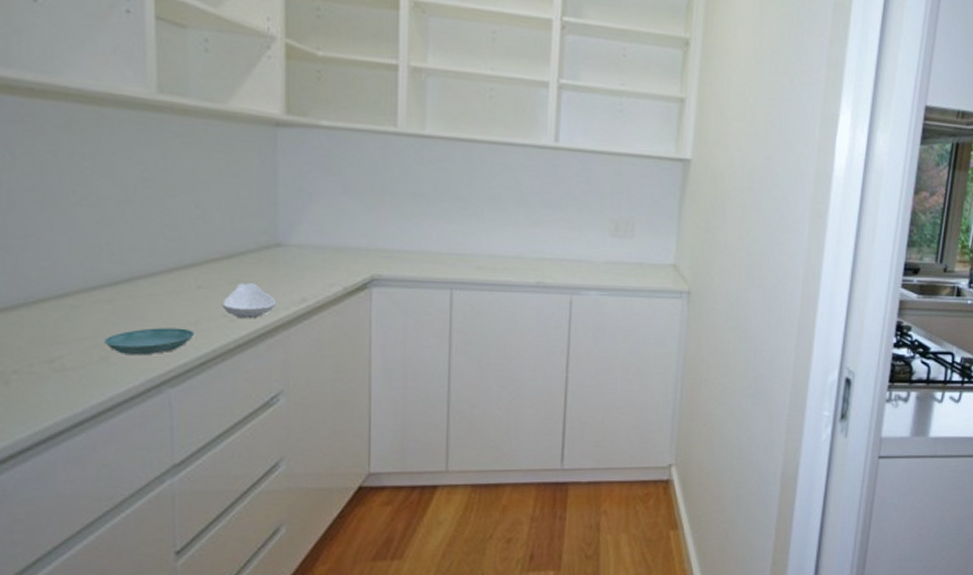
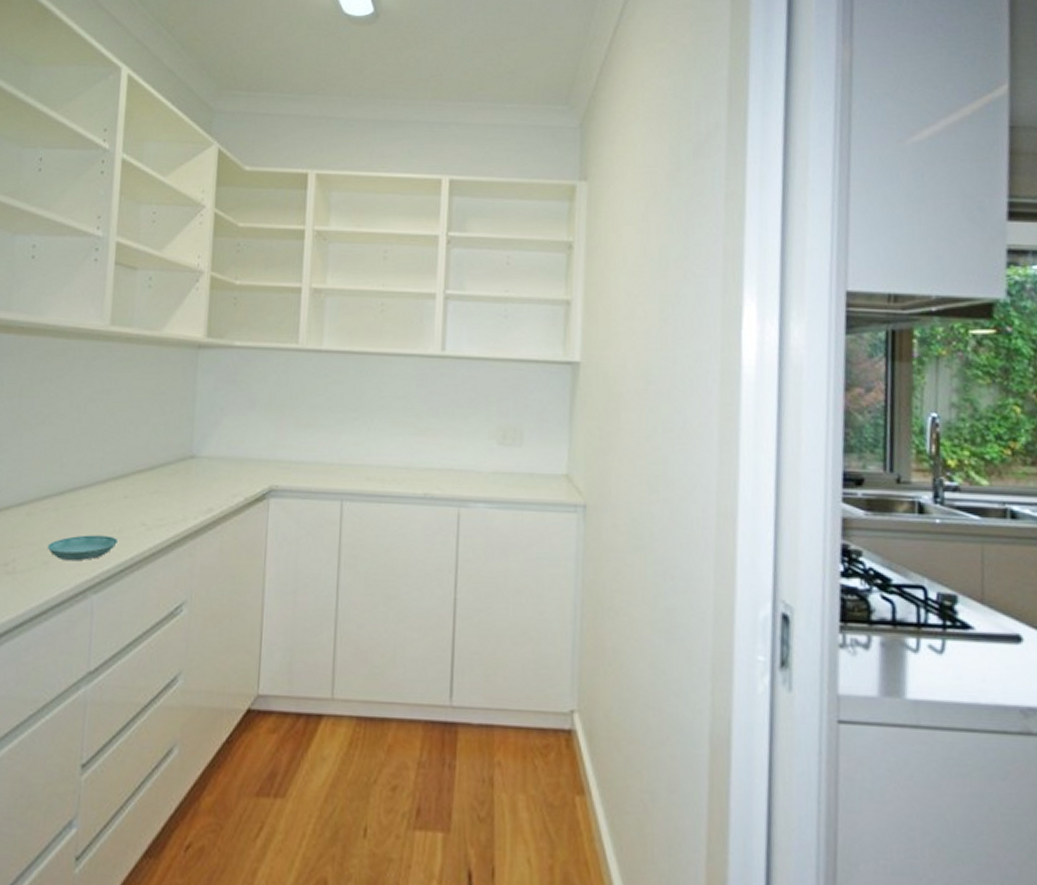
spoon rest: present [222,282,277,319] -> none [142,492,188,528]

